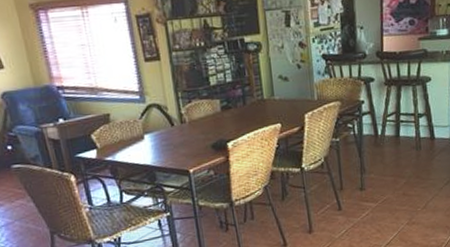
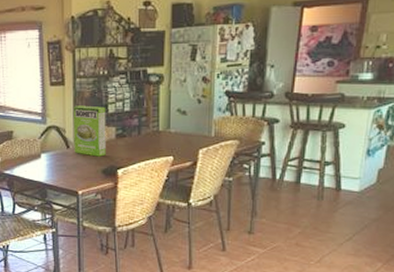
cake mix box: none [172,79,213,132] -> present [73,105,106,157]

